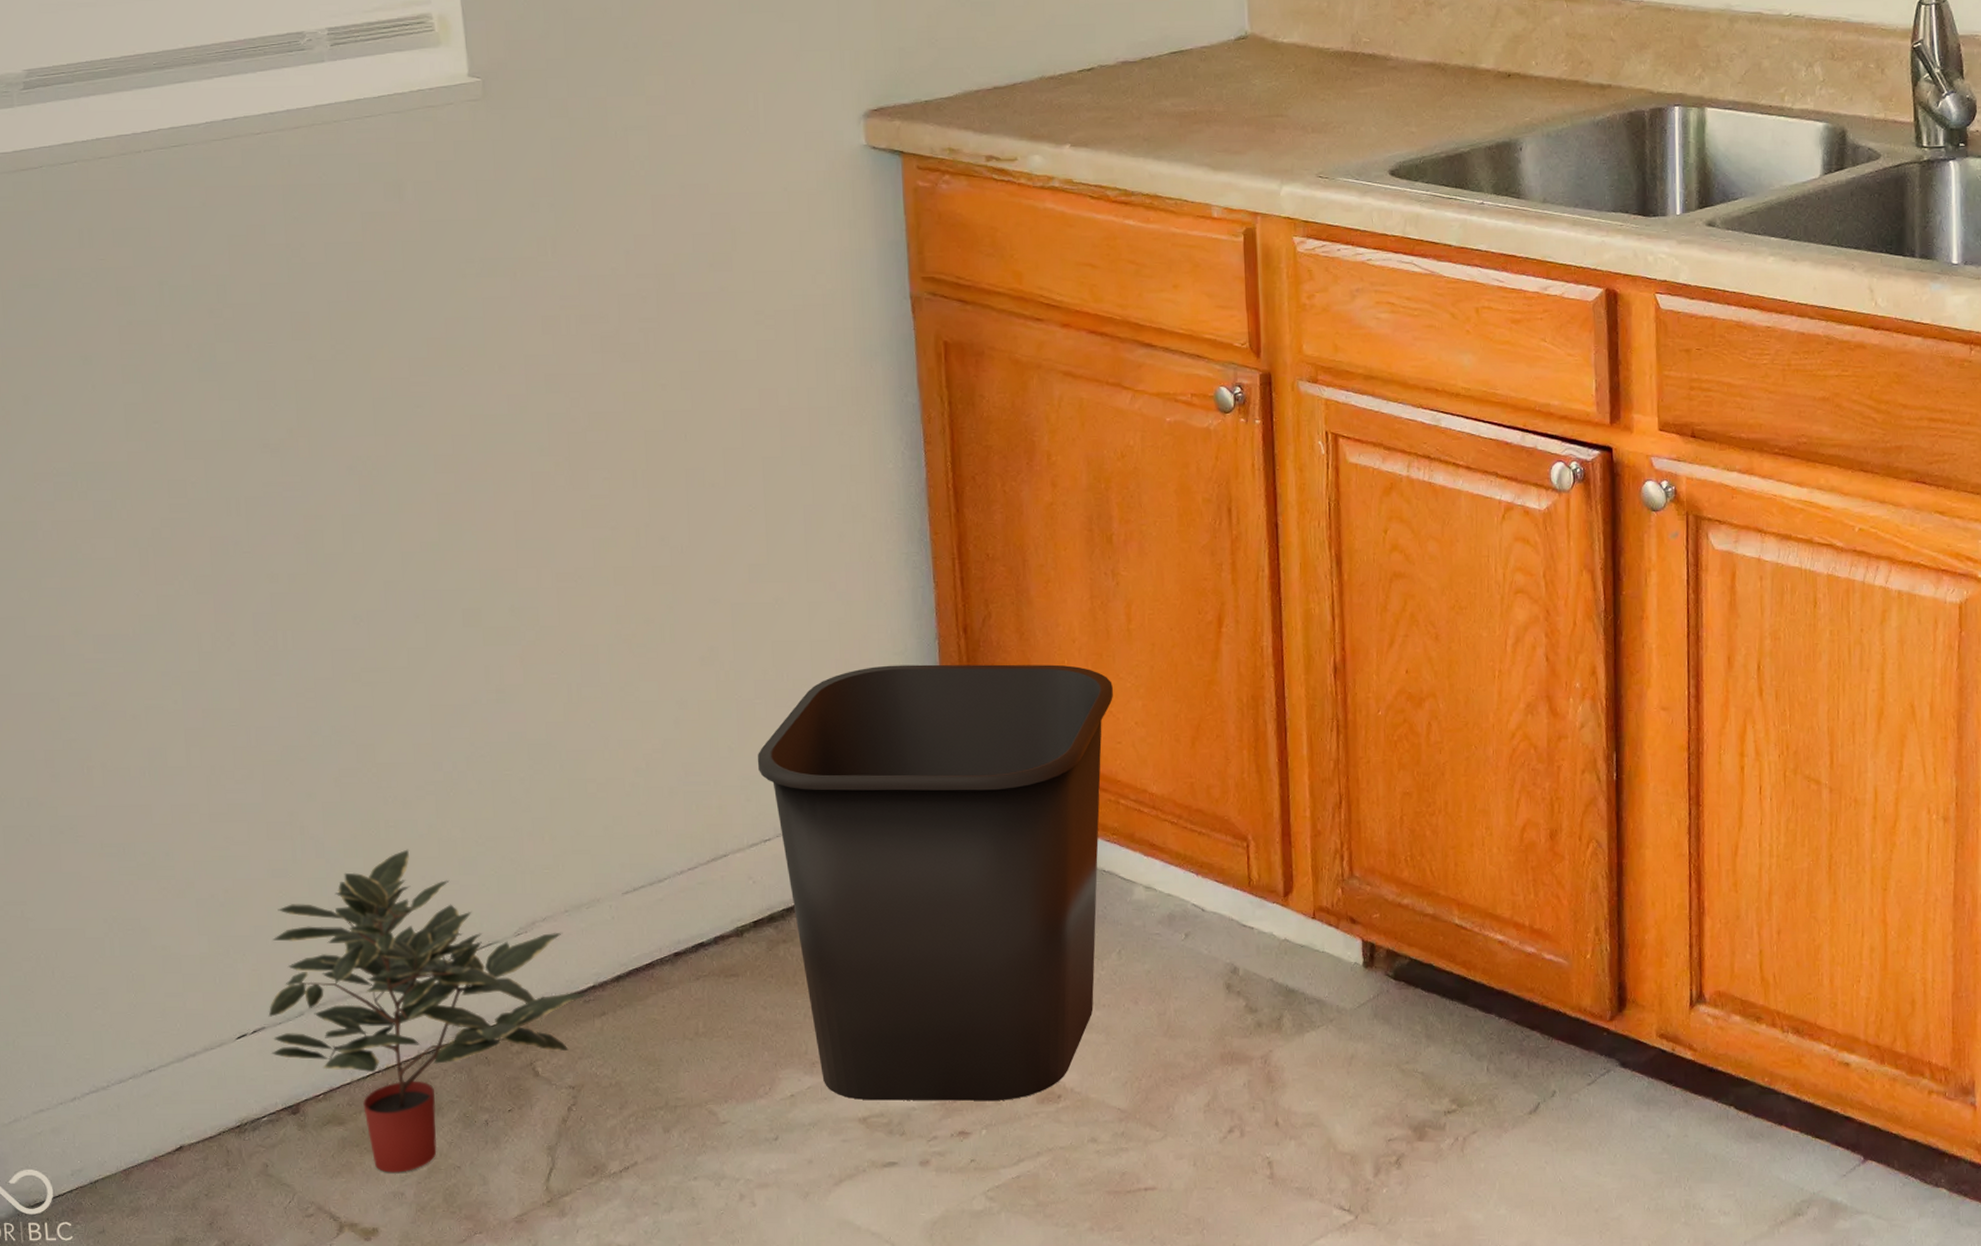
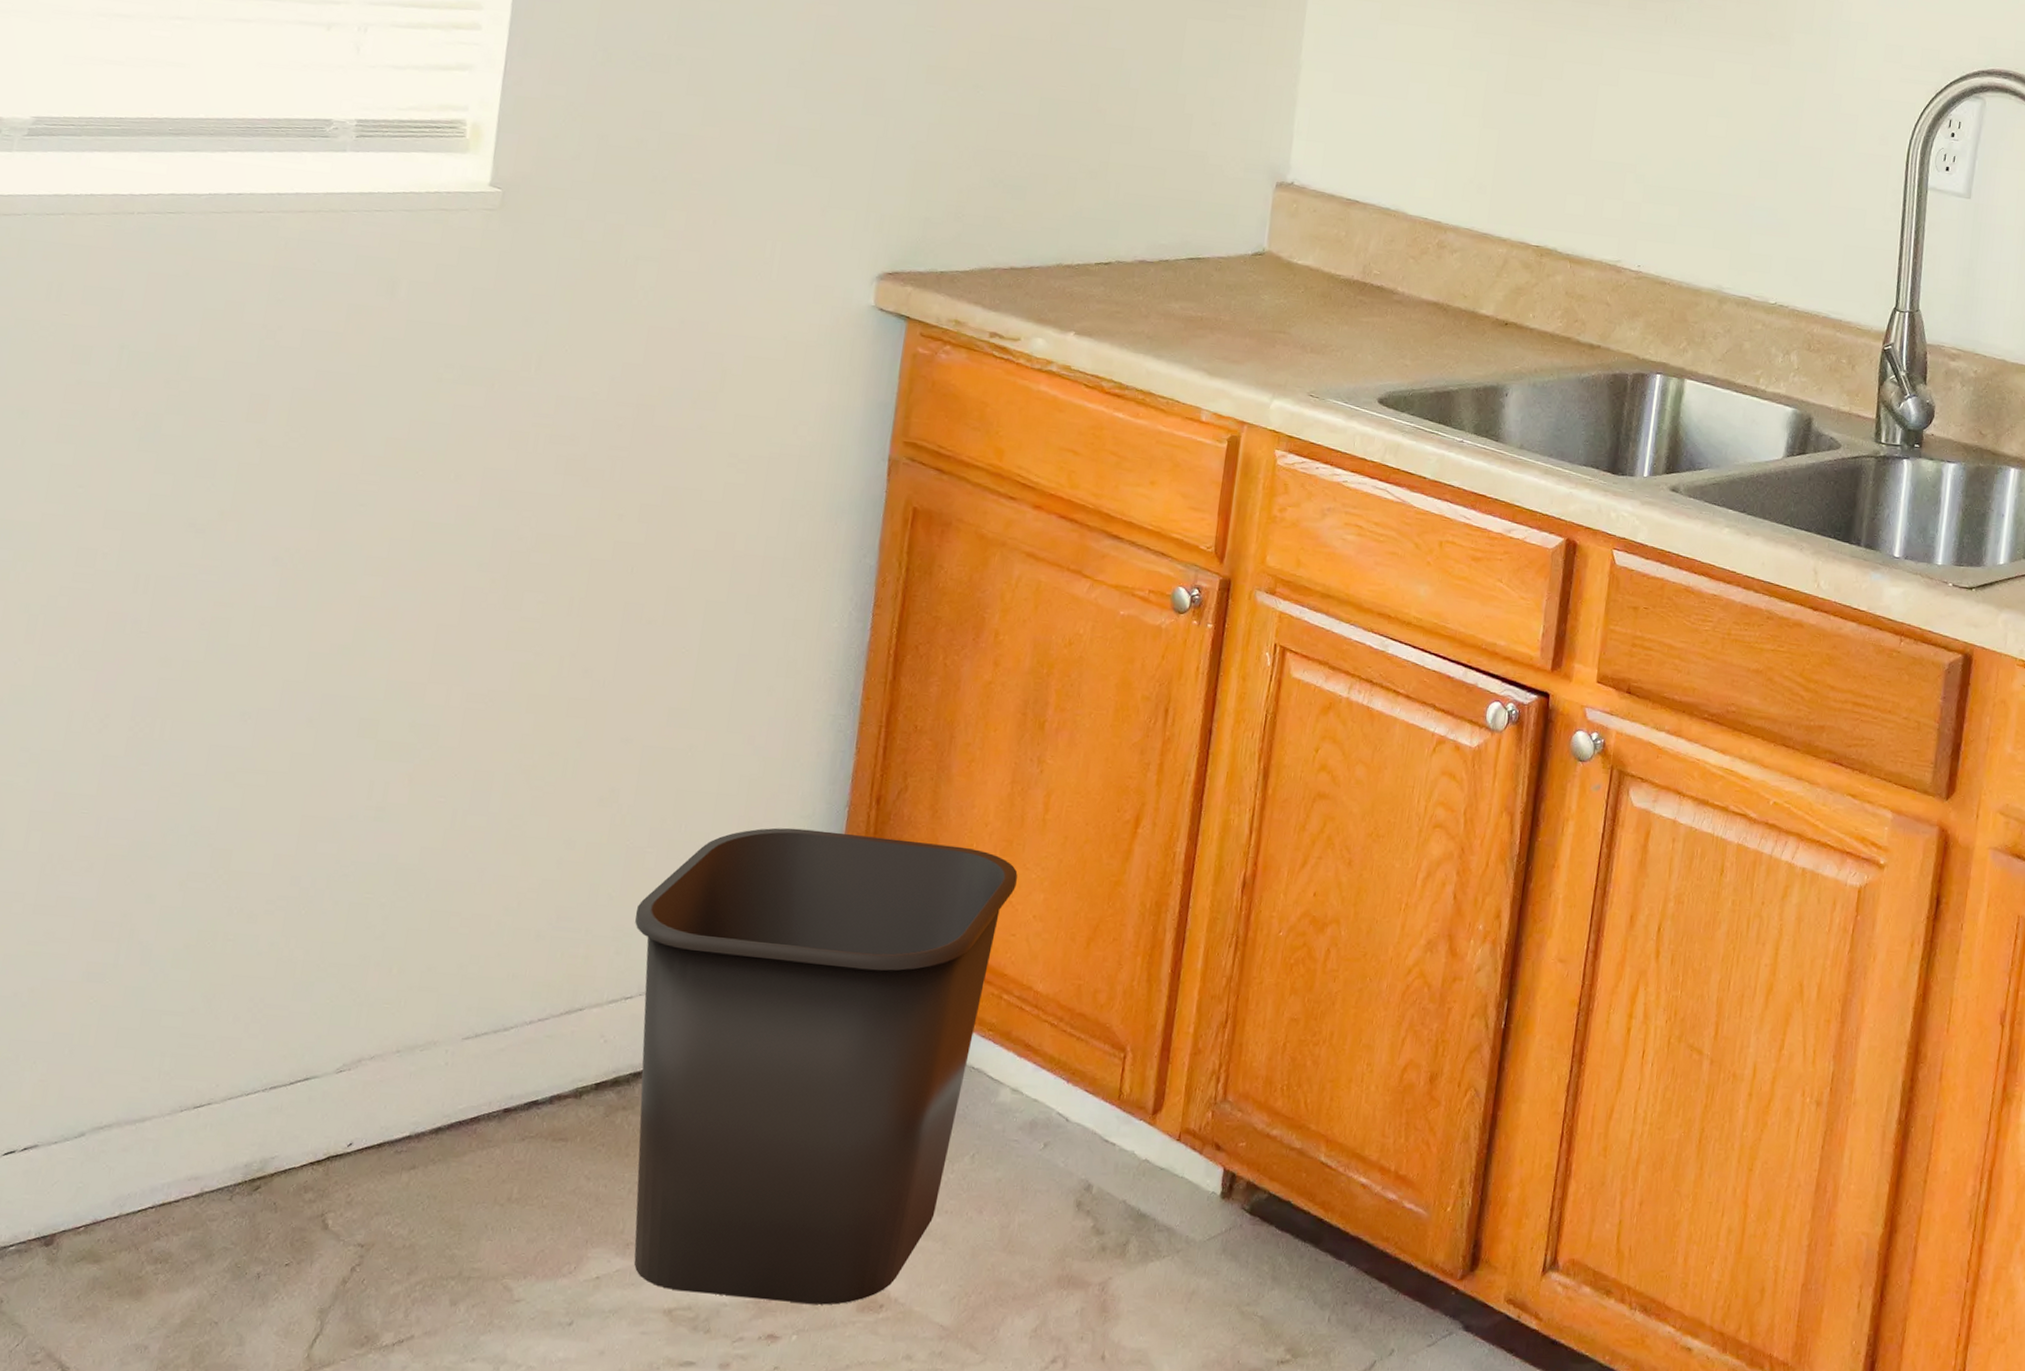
potted plant: present [268,849,589,1173] -> none [37,966,403,1323]

